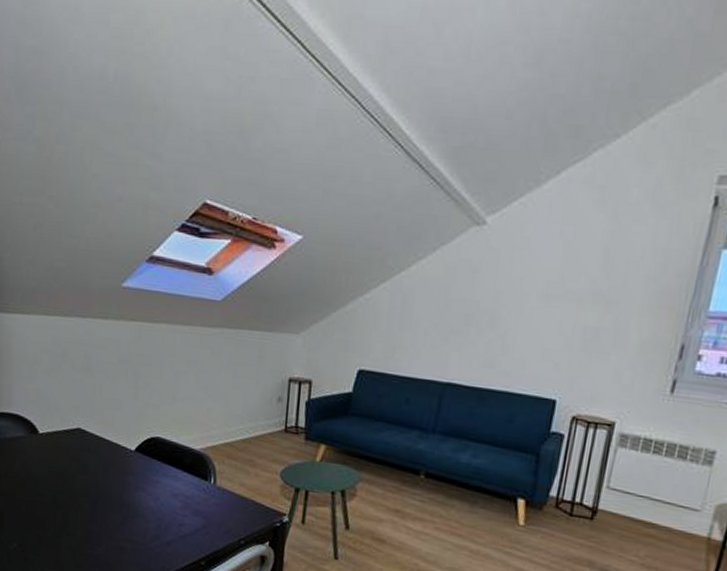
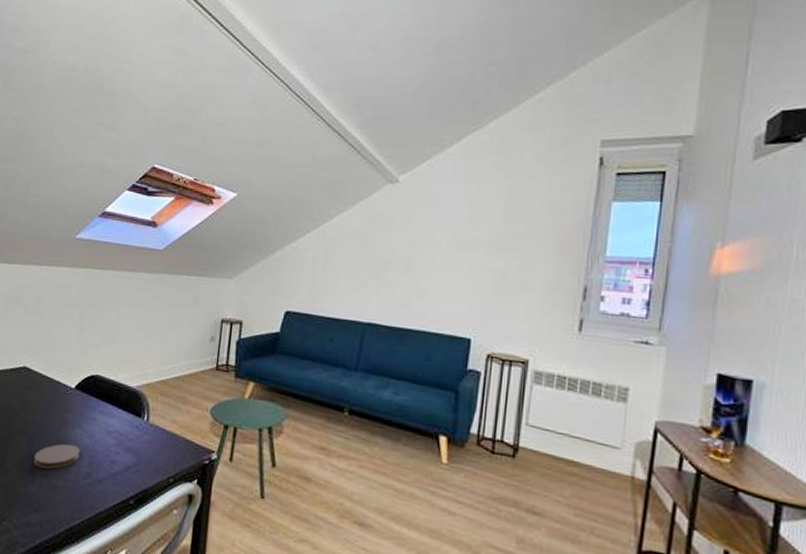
coaster: none [99,507,146,532] -> present [34,444,80,469]

